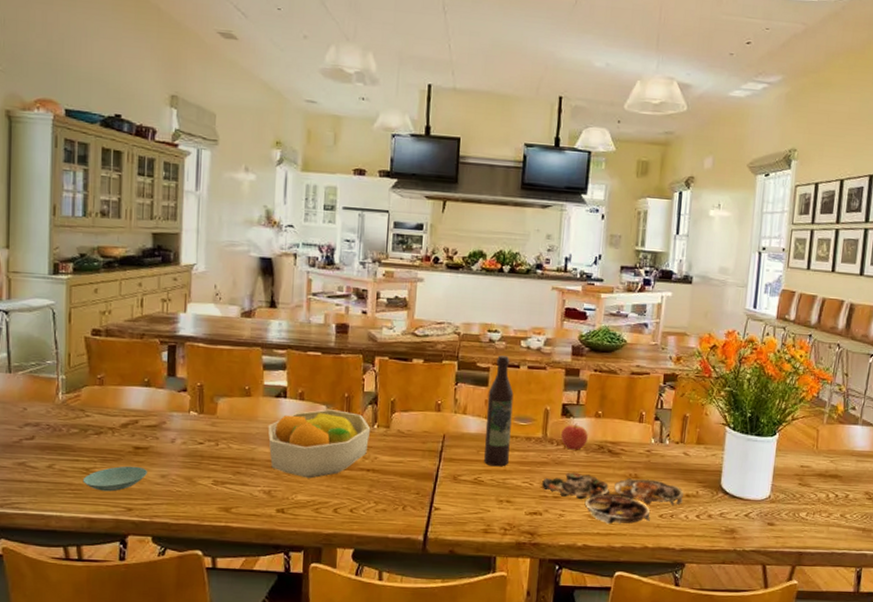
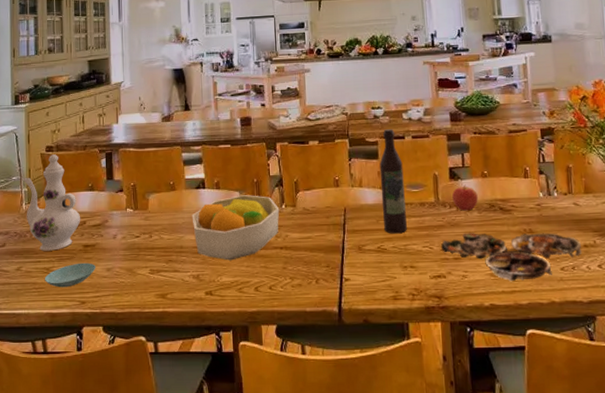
ewer: none [58,339,133,450] -> present [21,154,81,251]

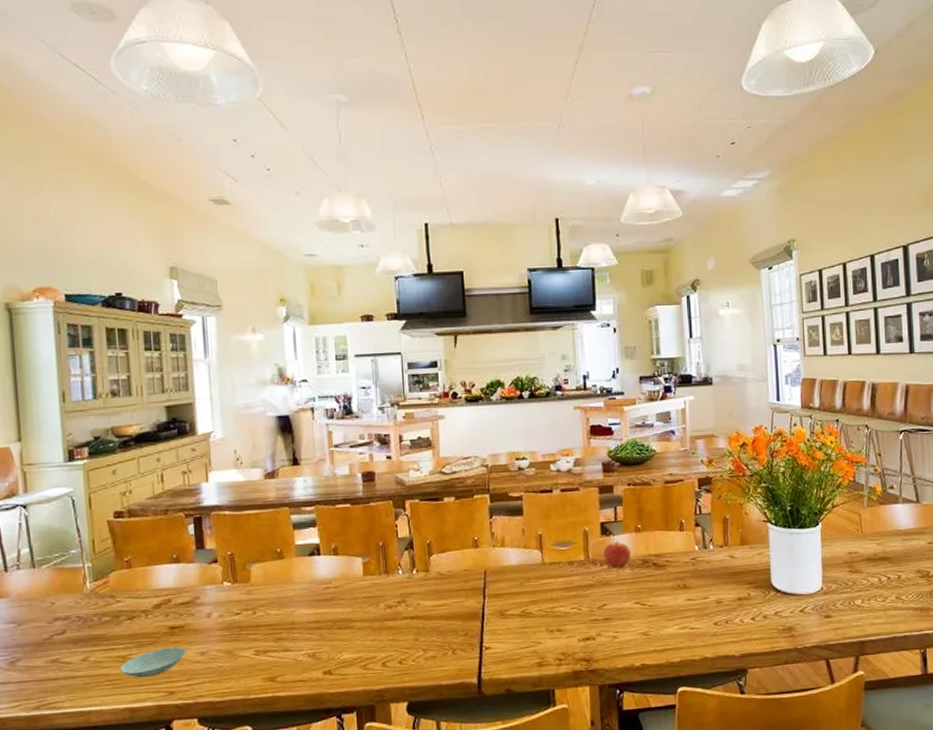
ewer: present [21,154,81,251] -> none [82,521,165,637]
fruit bowl: present [191,195,280,261] -> none [304,560,410,635]
wine bottle: present [379,129,407,234] -> none [524,482,554,597]
serving platter: present [441,233,582,282] -> none [591,587,735,640]

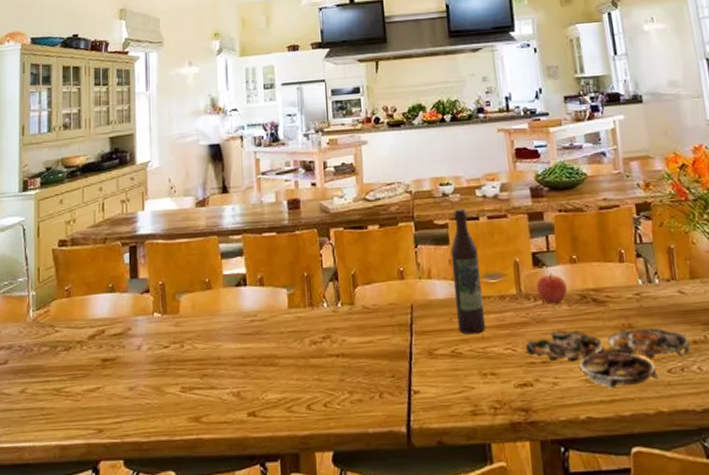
saucer: present [120,647,186,678] -> none [54,380,116,413]
wine bottle: none [524,482,554,597] -> present [450,208,485,335]
serving platter: none [591,587,735,640] -> present [526,327,691,389]

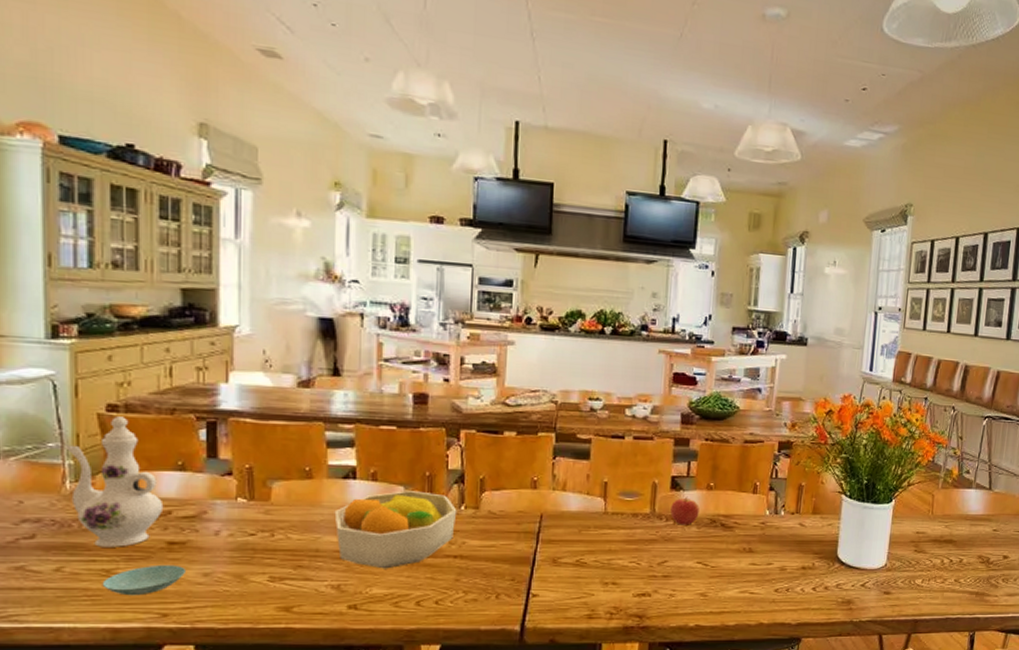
ewer: none [28,249,99,368] -> present [63,416,164,547]
saucer: none [54,380,116,413] -> present [102,564,185,596]
fruit bowl: none [231,292,335,373] -> present [334,491,457,569]
wine bottle: present [450,208,485,335] -> none [586,426,618,547]
serving platter: present [526,327,691,389] -> none [650,549,799,603]

